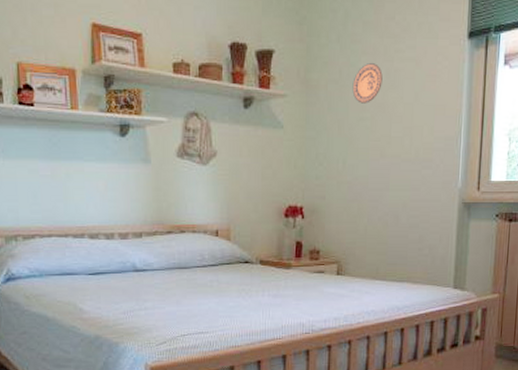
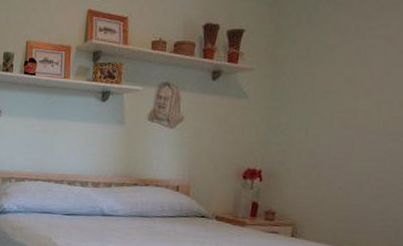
decorative plate: present [352,63,383,104] -> none [319,41,352,78]

